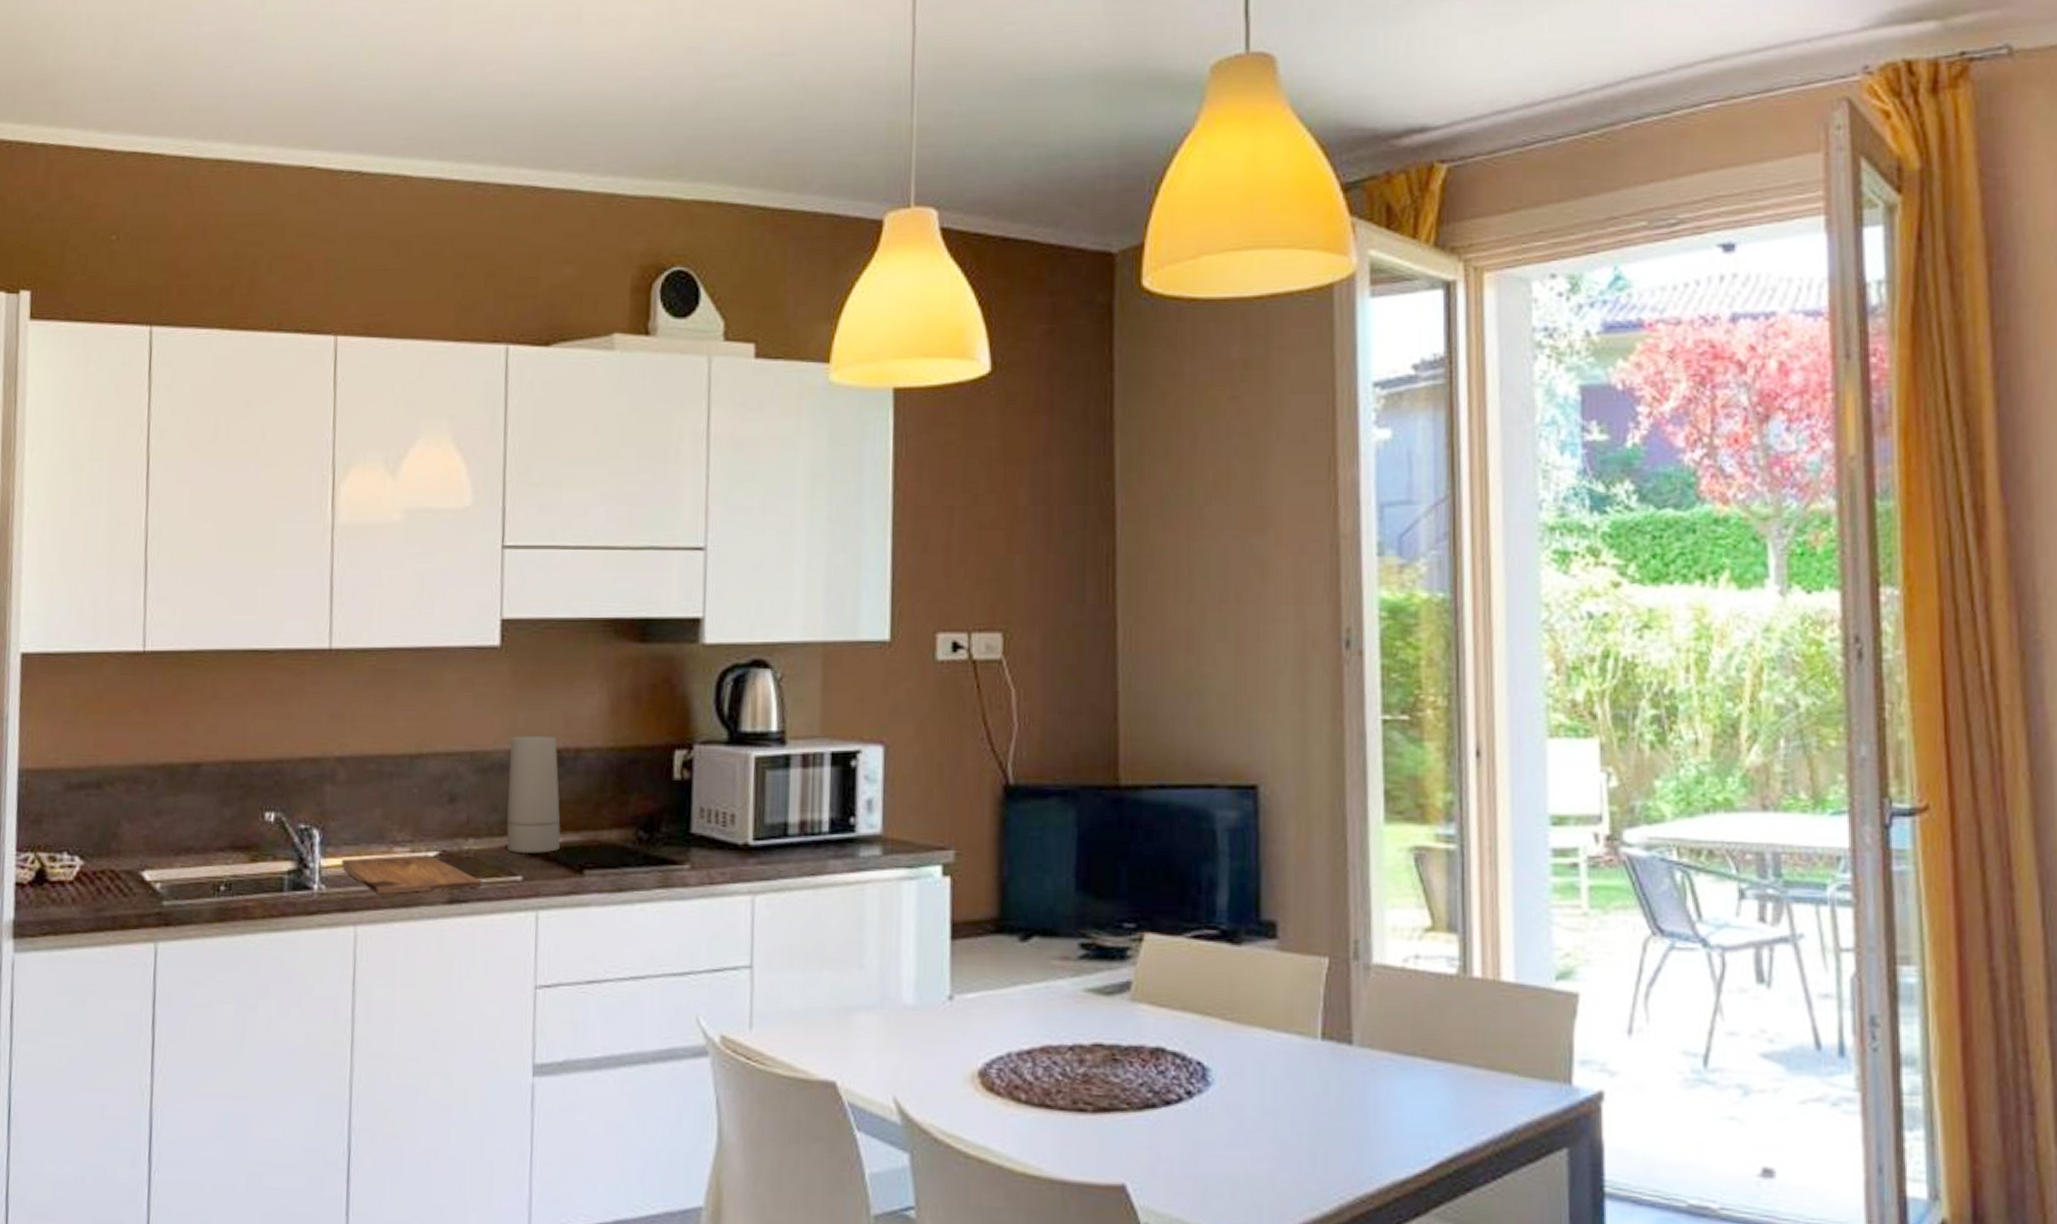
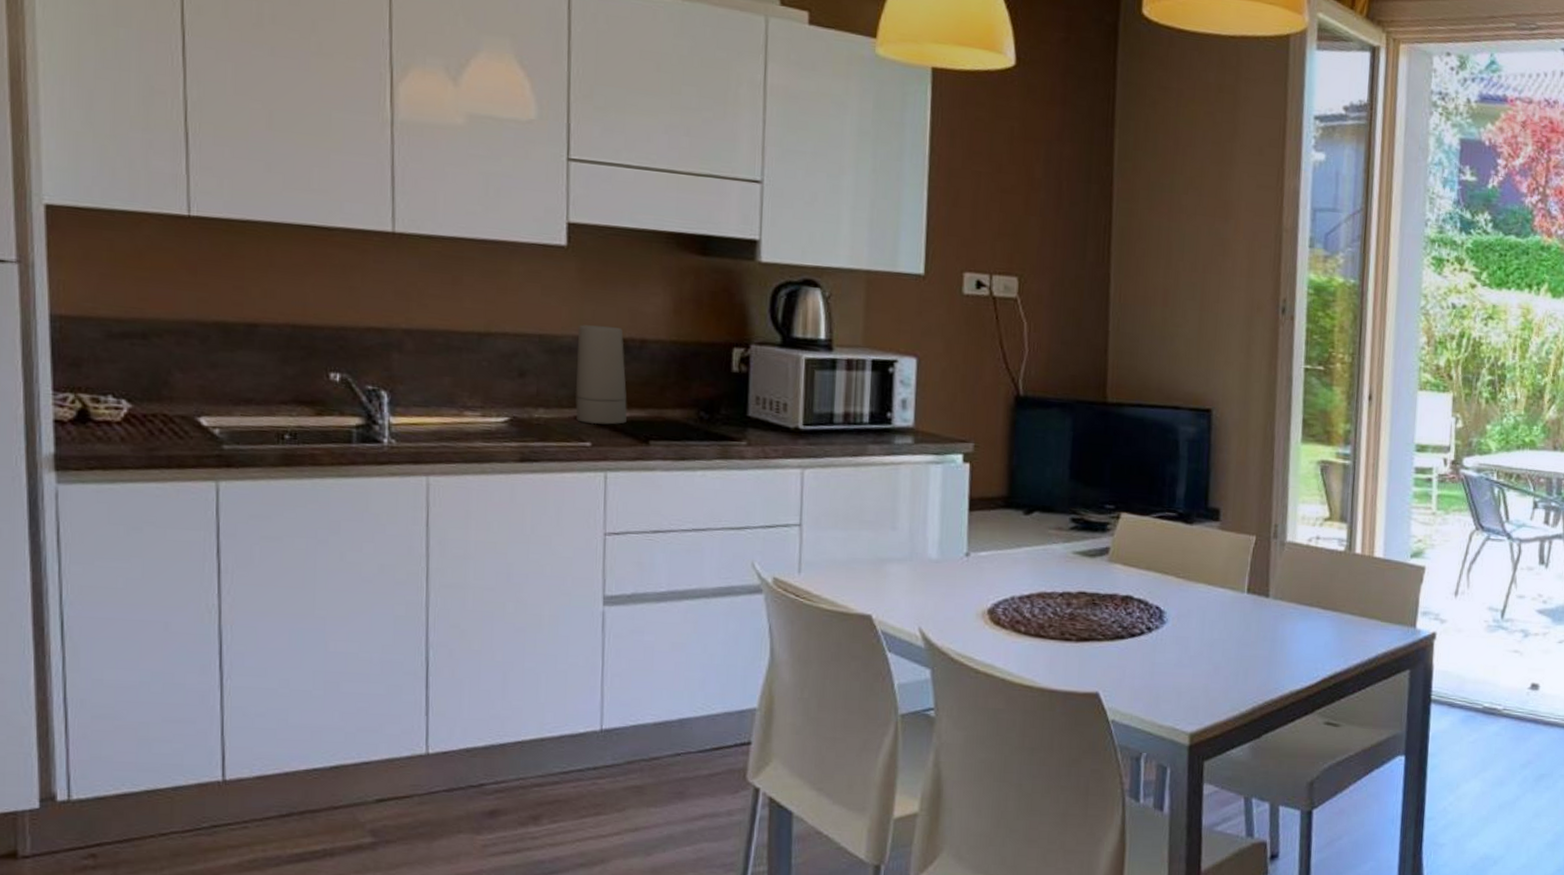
cutting board: present [341,854,482,895] -> none [411,418,552,452]

